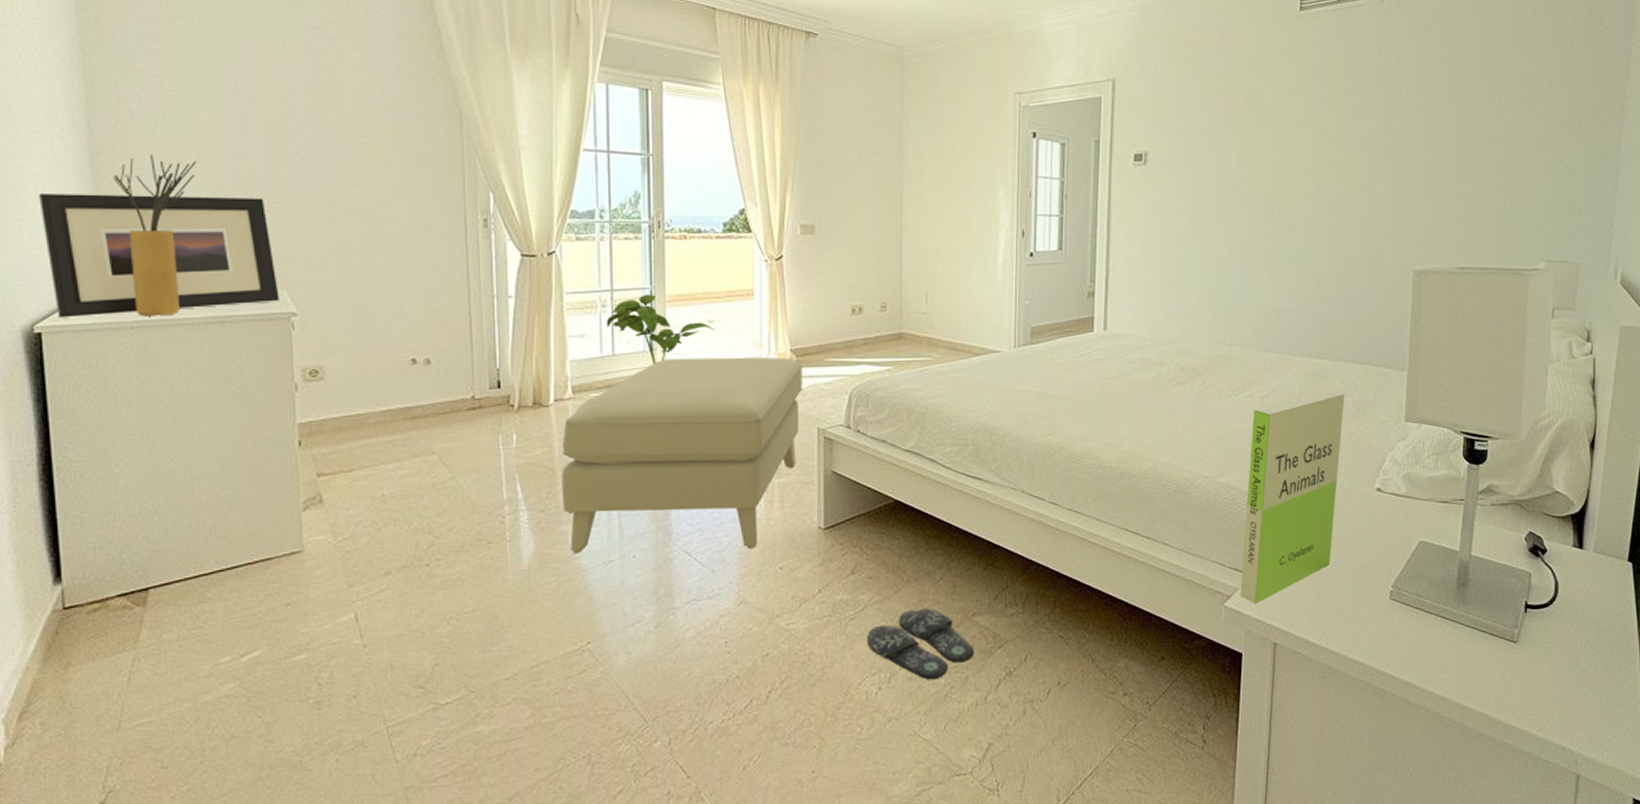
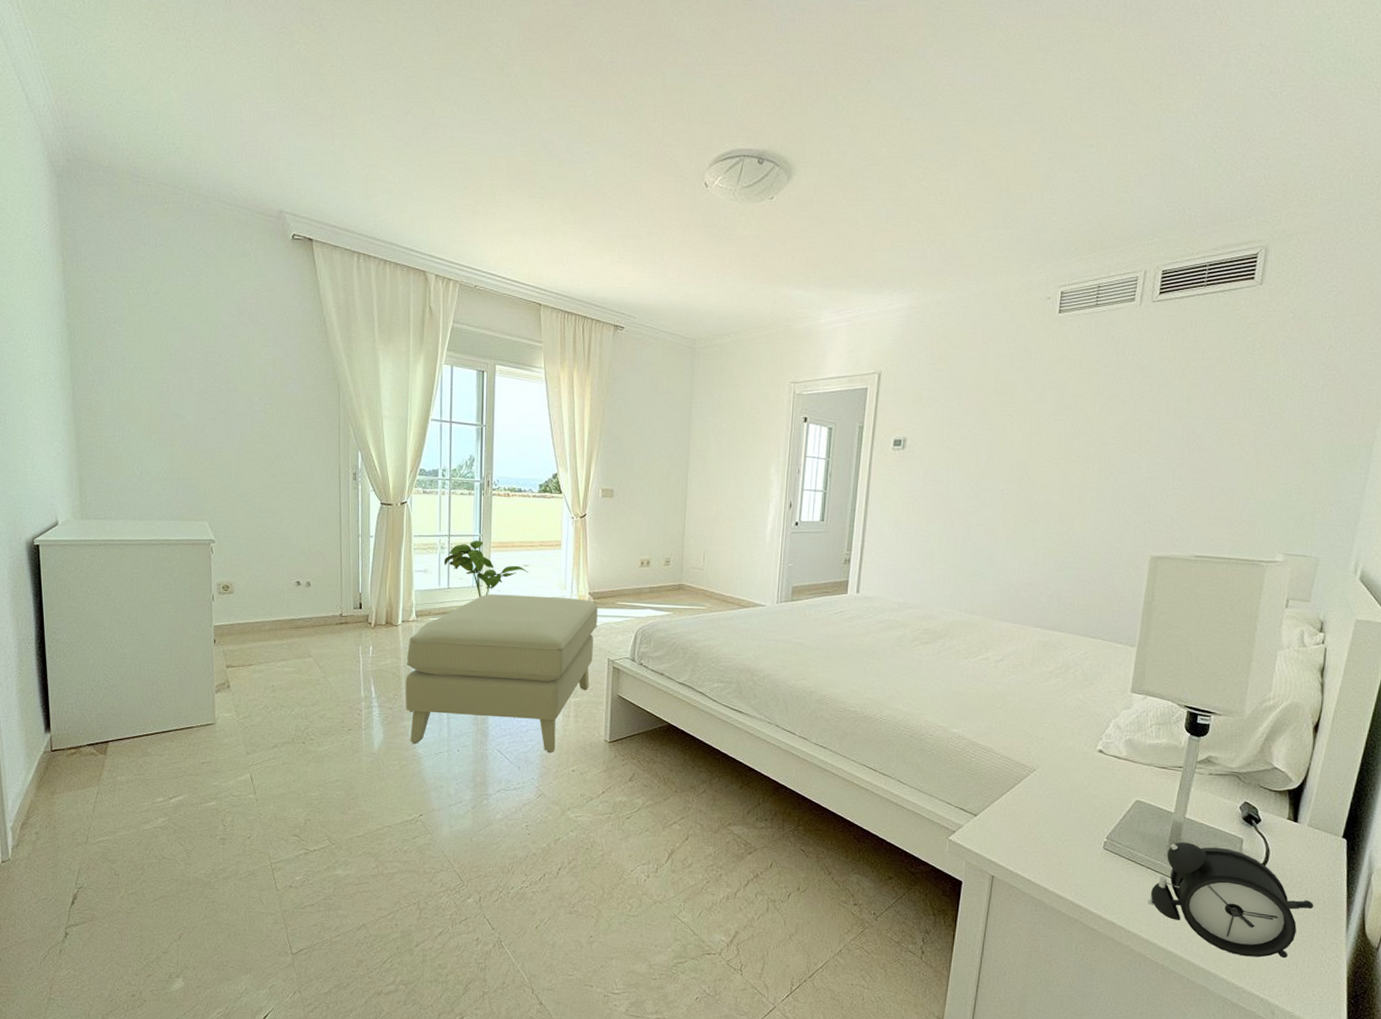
picture frame: present [39,194,279,318] -> none [39,440,203,535]
vase: present [114,155,197,317] -> none [89,413,147,537]
slippers: present [868,608,974,679] -> none [640,815,728,873]
book: present [1240,391,1345,605] -> none [964,660,1075,841]
alarm clock: none [1440,582,1607,703] -> present [1147,842,1314,959]

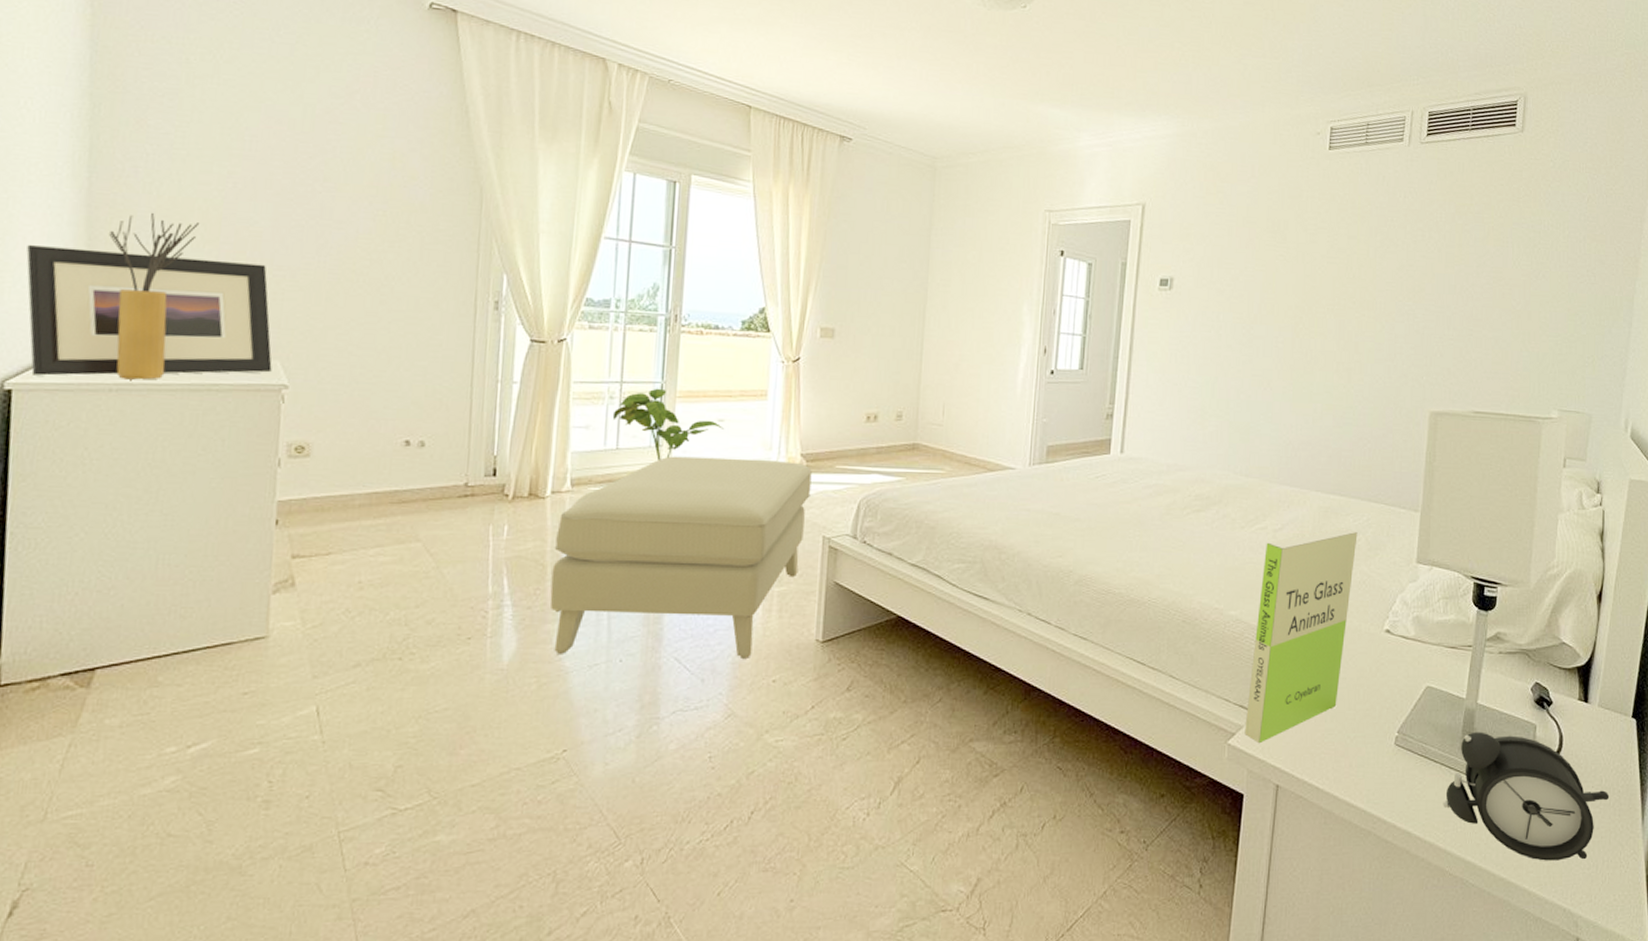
picture frame: none [39,440,203,535] -> present [26,245,272,376]
vase: none [89,413,147,537] -> present [109,213,200,380]
book: none [964,660,1075,841] -> present [1244,528,1358,744]

